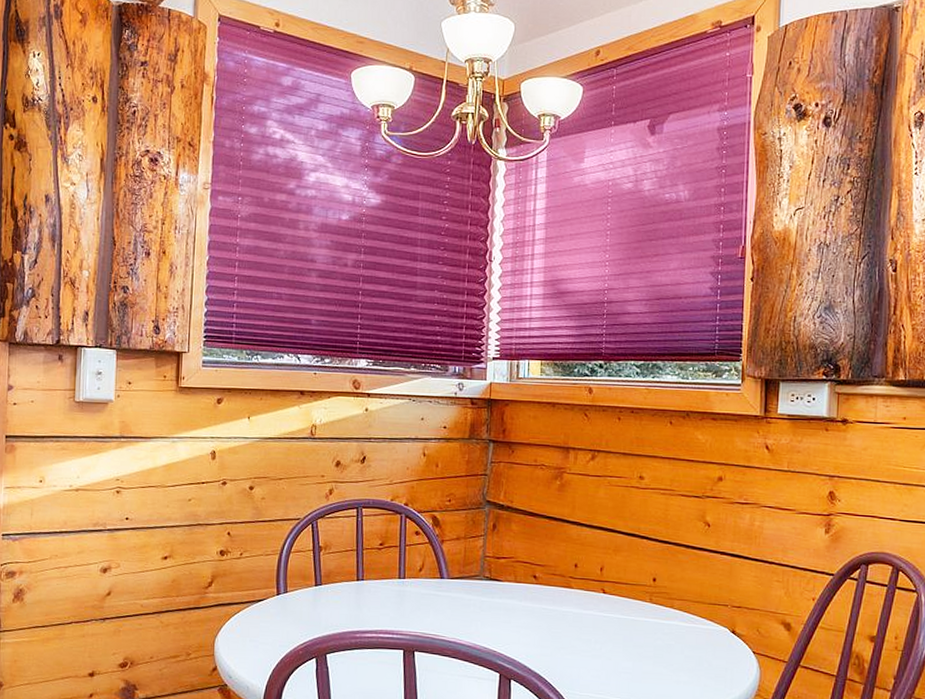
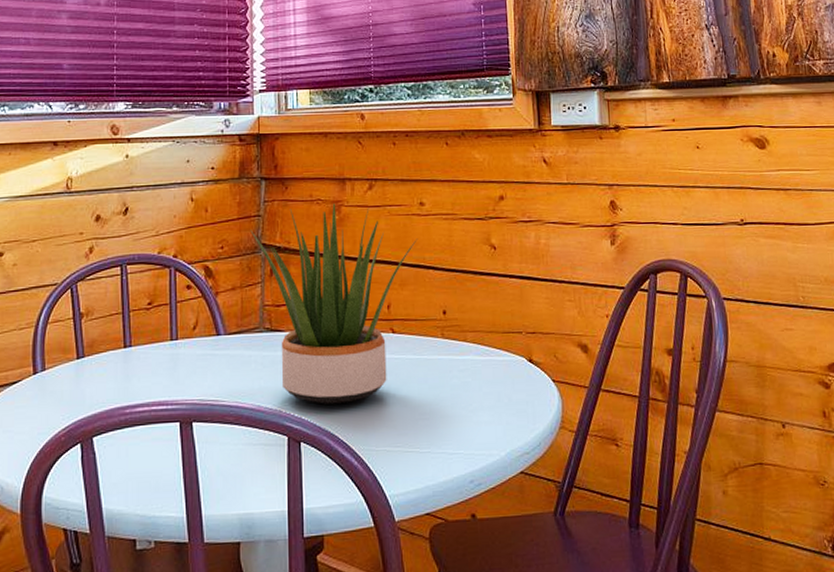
potted plant: none [476,469,635,652] -> present [250,203,419,406]

